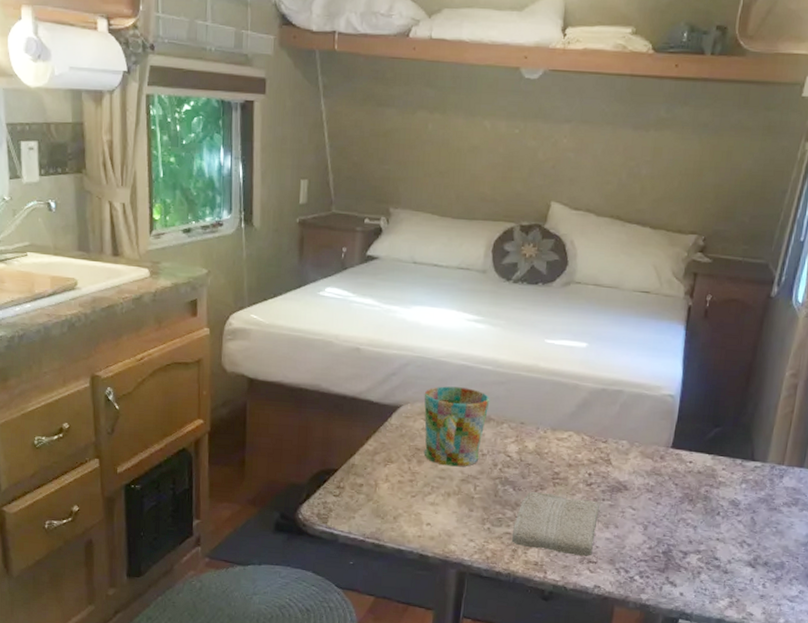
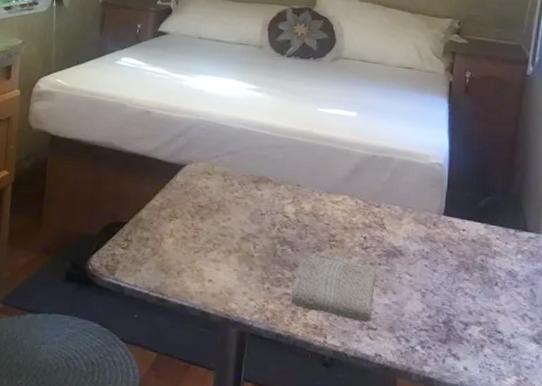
mug: present [423,386,490,467] -> none [206,148,268,225]

